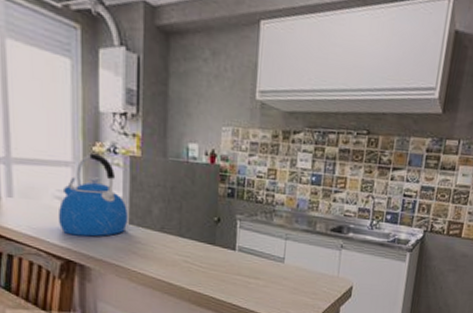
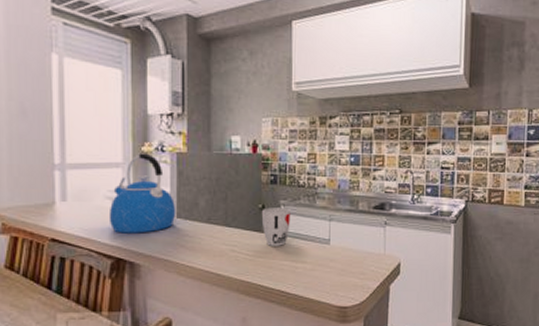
cup: none [216,221,247,261] -> present [261,207,291,246]

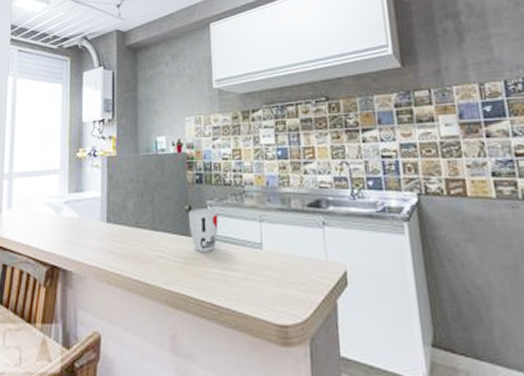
kettle: present [108,153,176,233] -> none [46,158,106,240]

